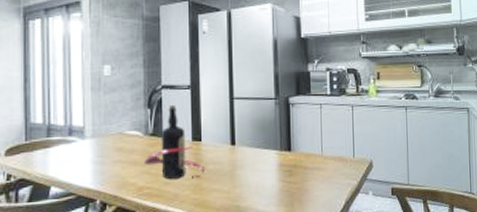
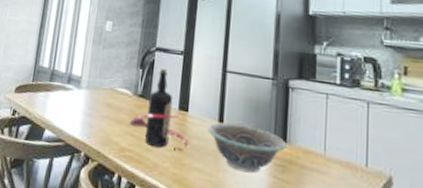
decorative bowl: none [222,143,291,184] -> present [207,122,287,174]

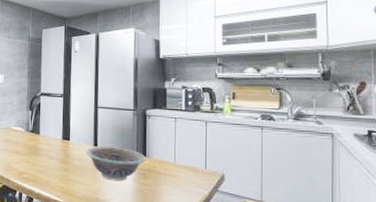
bottle: present [128,69,188,151] -> none [24,109,71,171]

